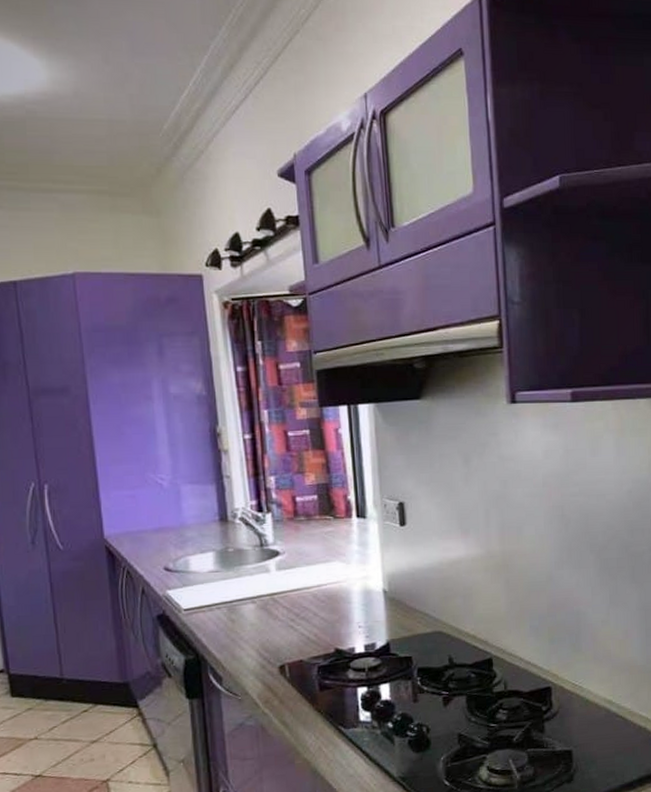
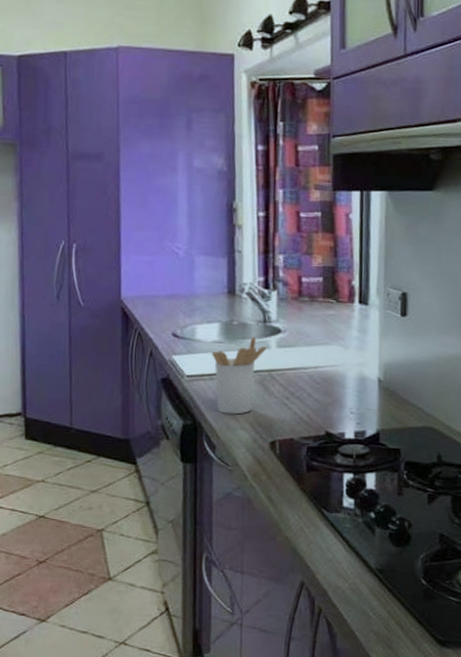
utensil holder: none [208,562,267,644] -> present [211,336,267,415]

